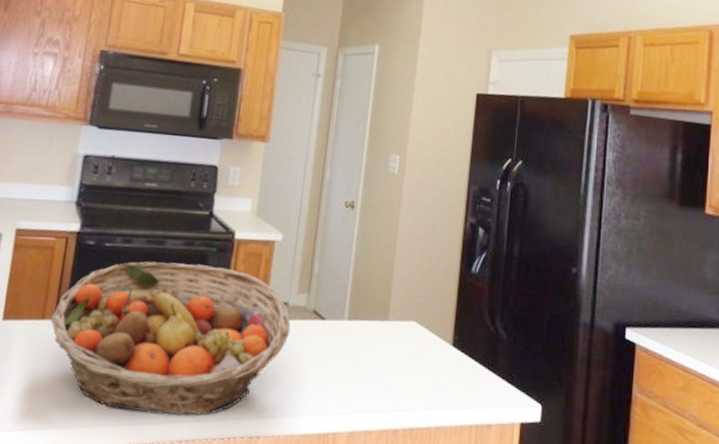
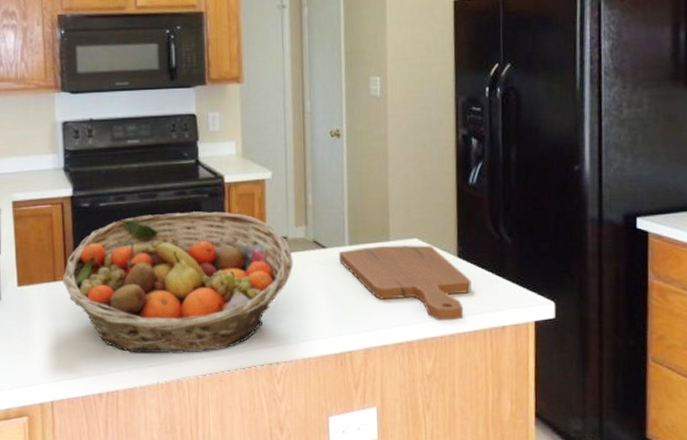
cutting board: none [336,323,463,413] -> present [339,245,471,321]

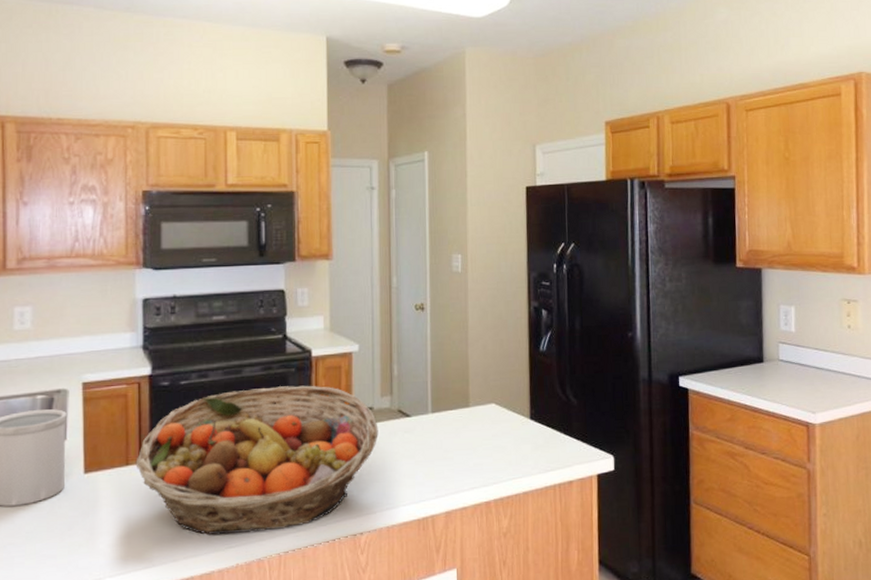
cutting board: present [339,245,471,321] -> none [422,409,543,480]

